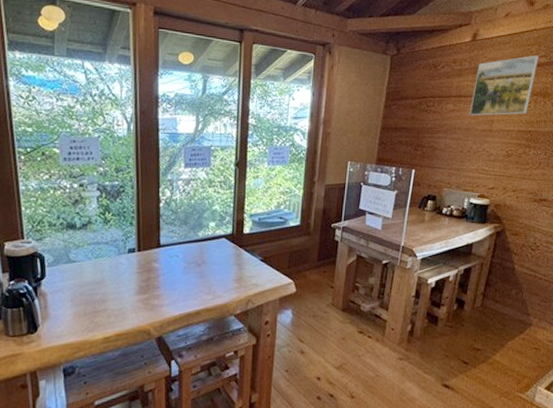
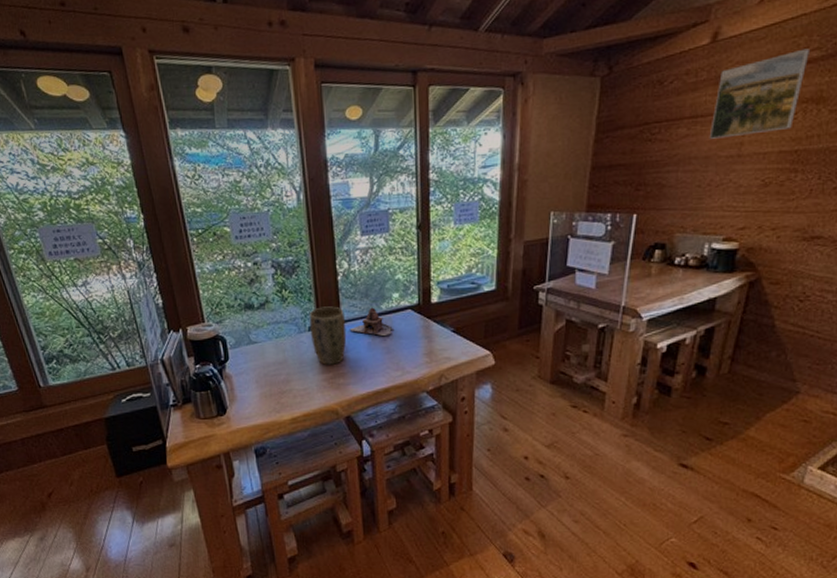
plant pot: none [129,231,164,286] -> present [309,306,347,365]
teapot: none [167,234,208,261] -> present [349,307,393,336]

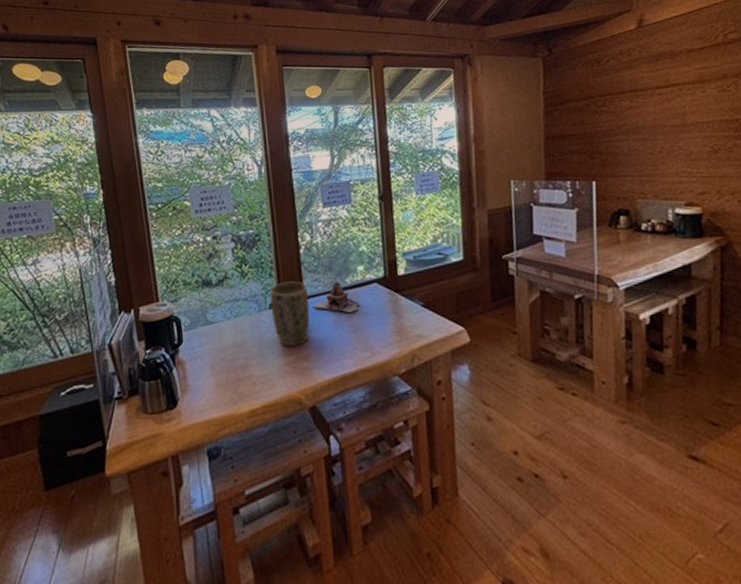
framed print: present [709,48,811,139] -> none [651,31,729,110]

